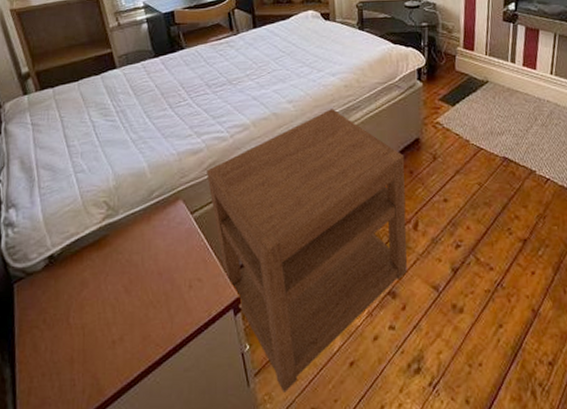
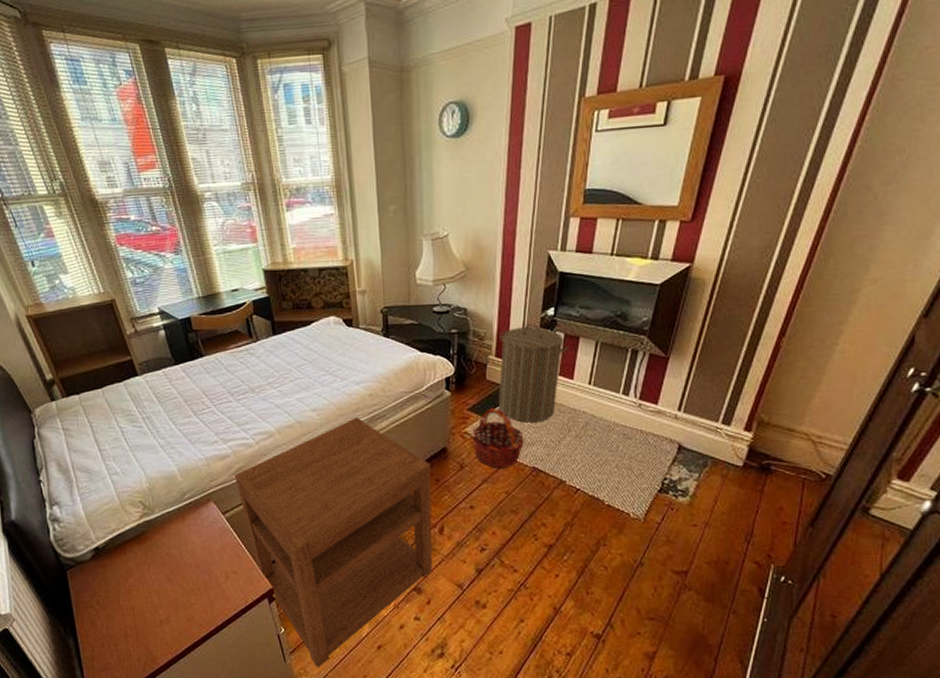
basket: none [443,97,494,159] -> present [472,407,524,469]
laundry hamper: none [467,17,531,112] -> present [499,323,570,423]

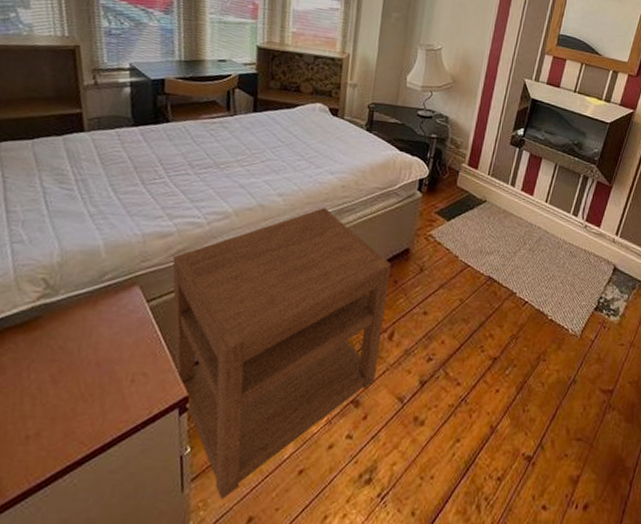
basket: present [472,407,524,469] -> none [435,213,484,275]
laundry hamper: present [499,323,570,423] -> none [465,139,533,233]

